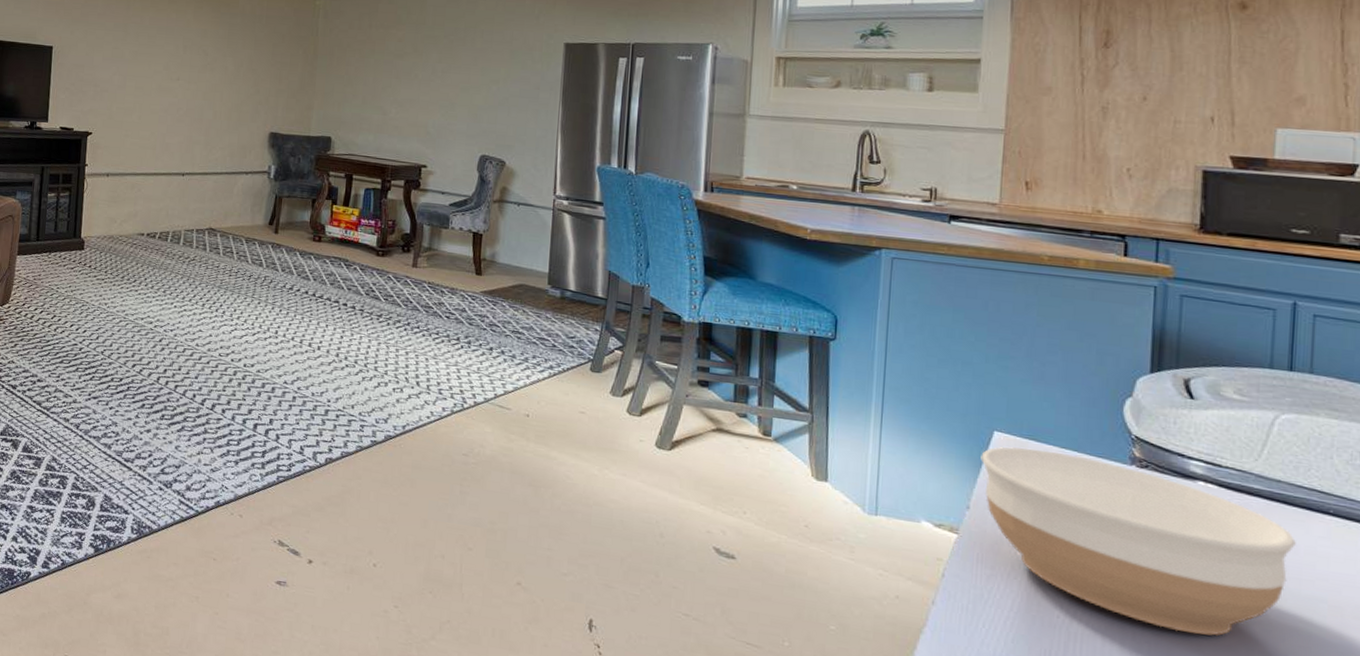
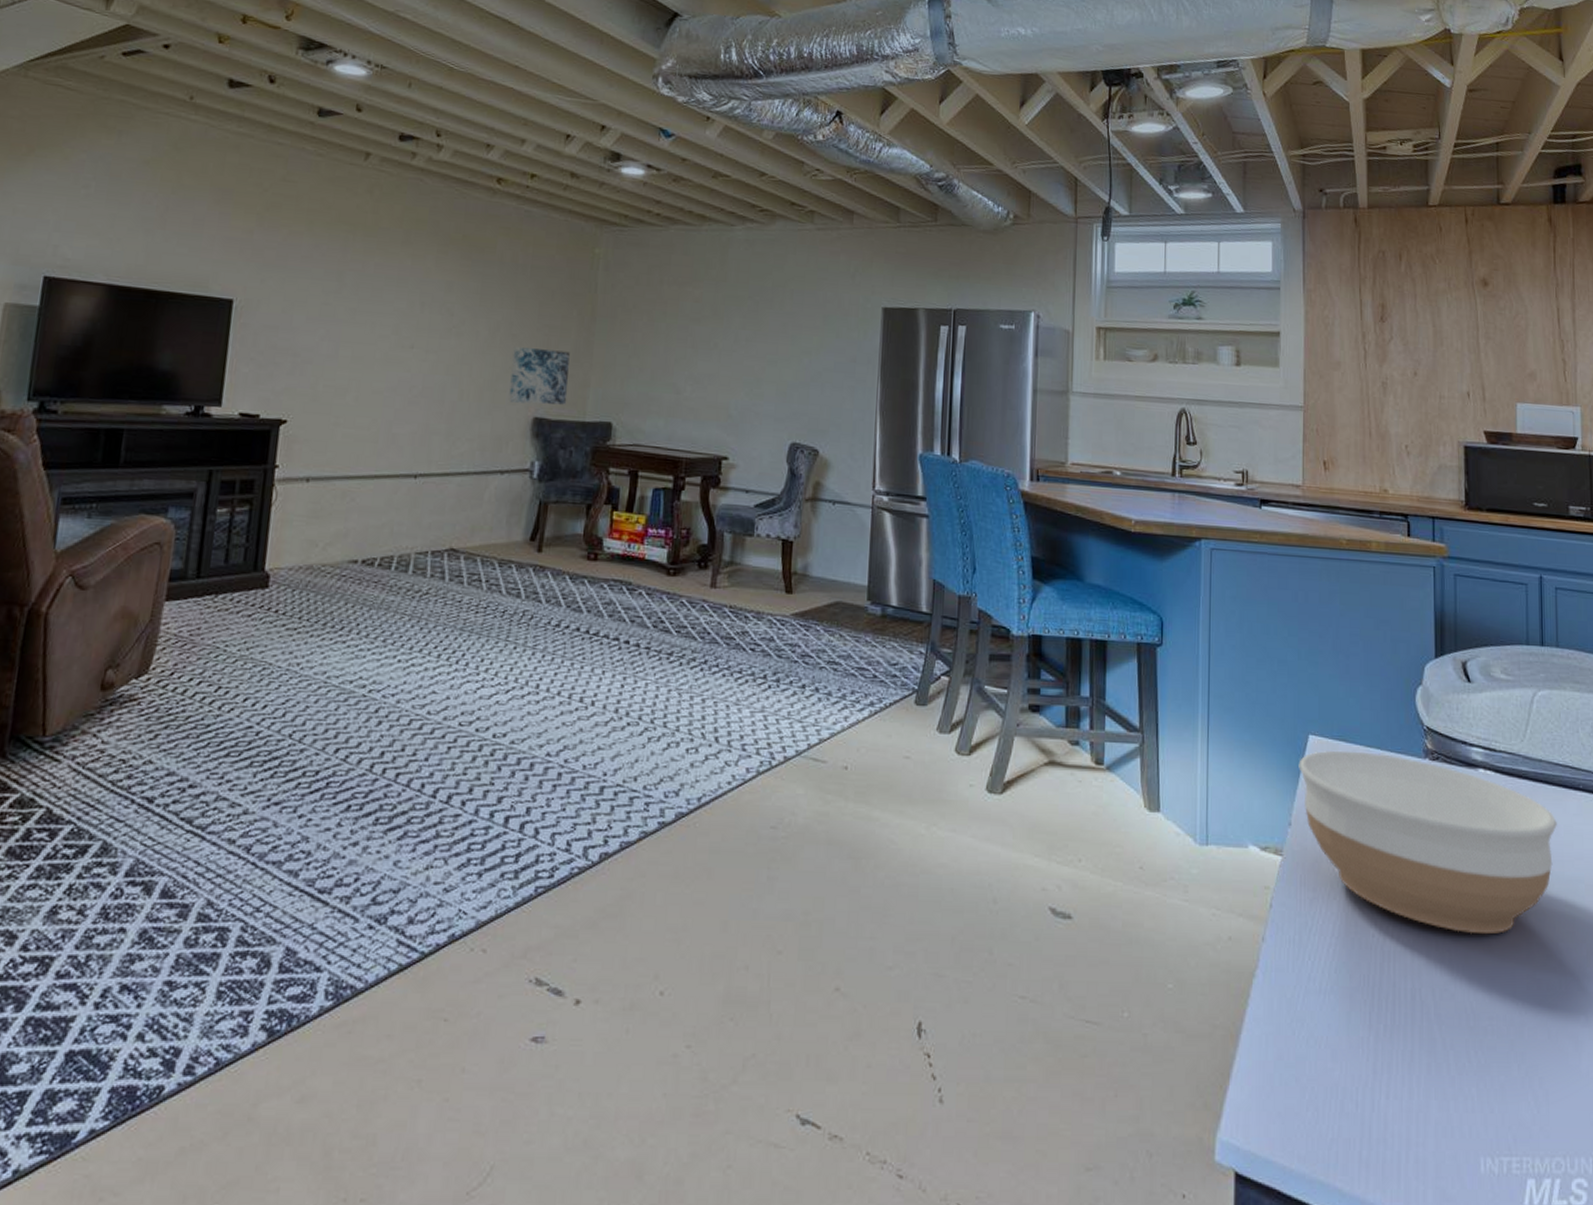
wall art: none [250,78,297,123] -> present [508,346,570,405]

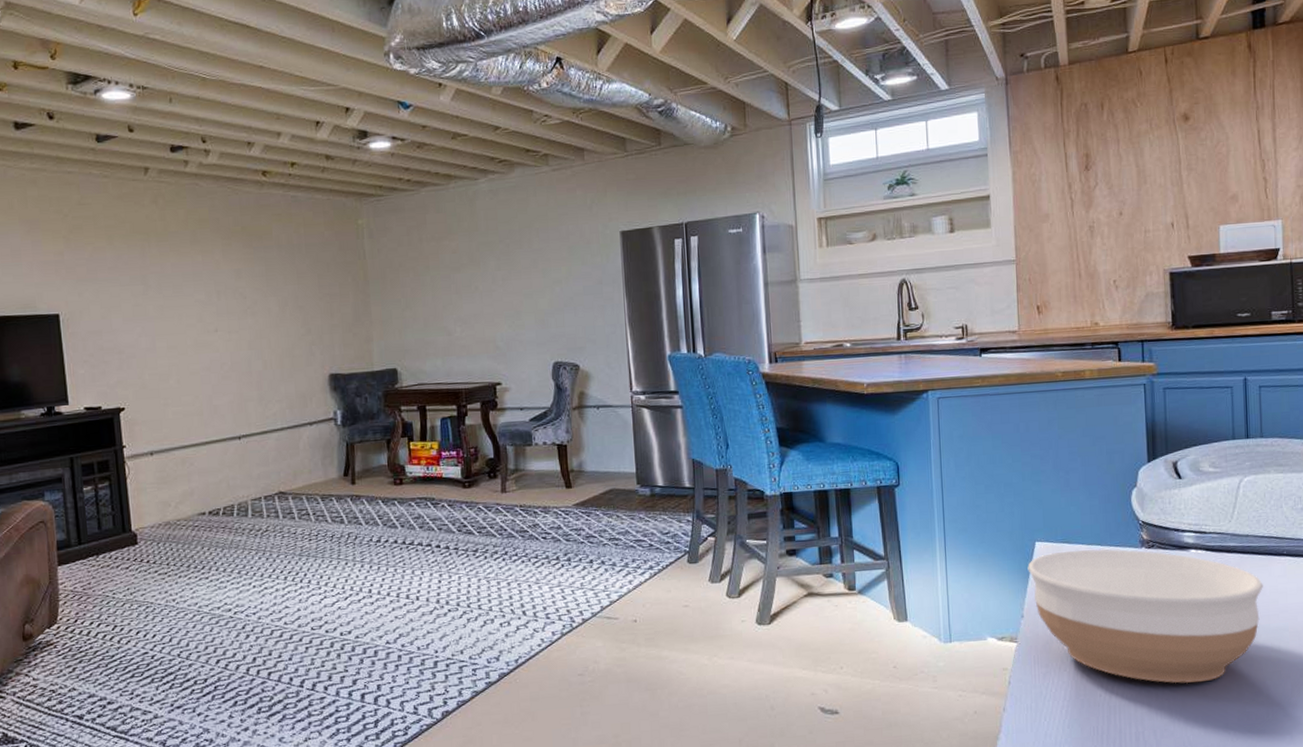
wall art: present [508,346,570,405] -> none [302,314,356,364]

